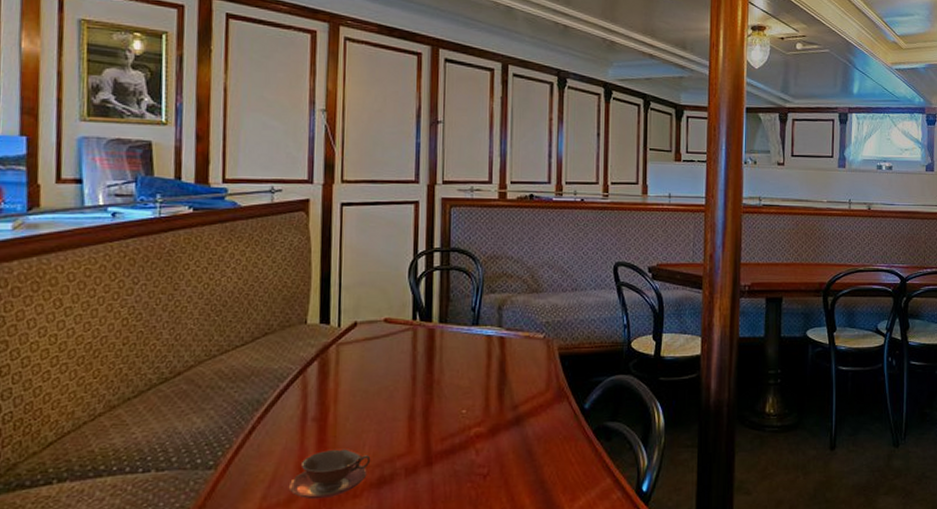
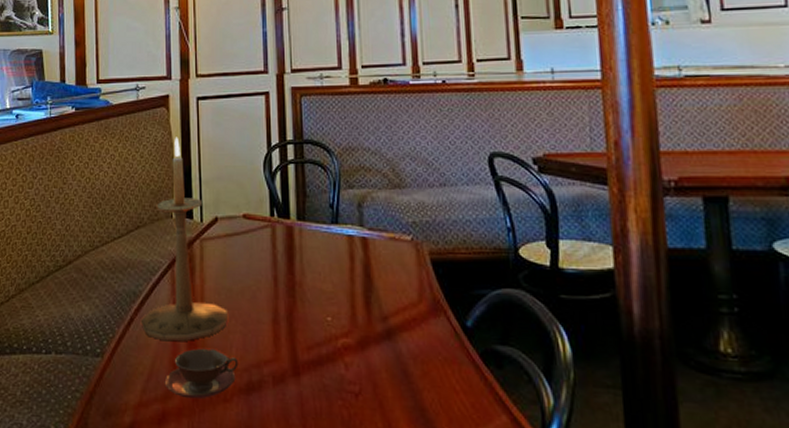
candlestick: none [263,242,362,447] -> present [140,137,228,342]

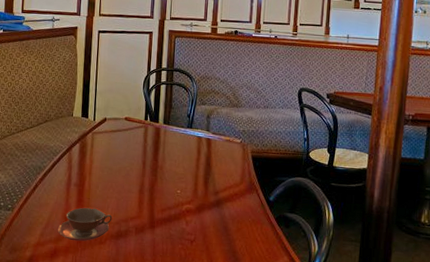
candlestick: present [140,137,228,342] -> none [43,58,108,202]

